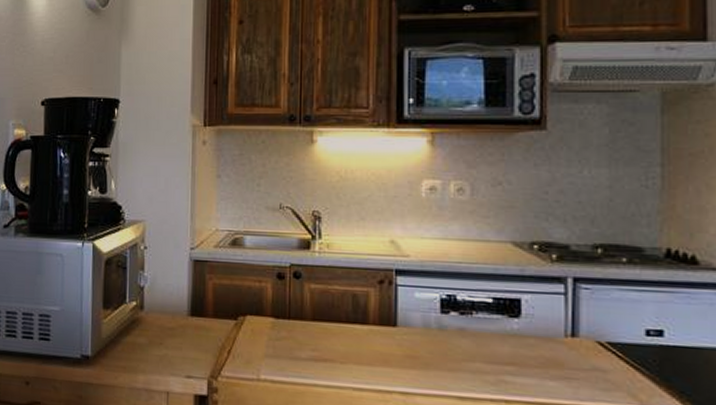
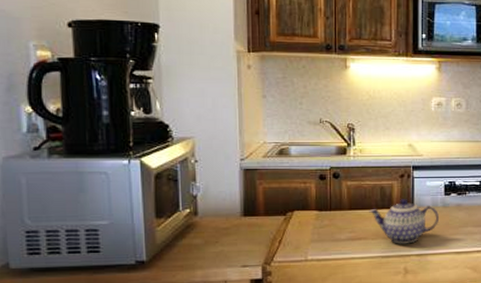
teapot: none [337,313,432,376] -> present [369,199,439,244]

